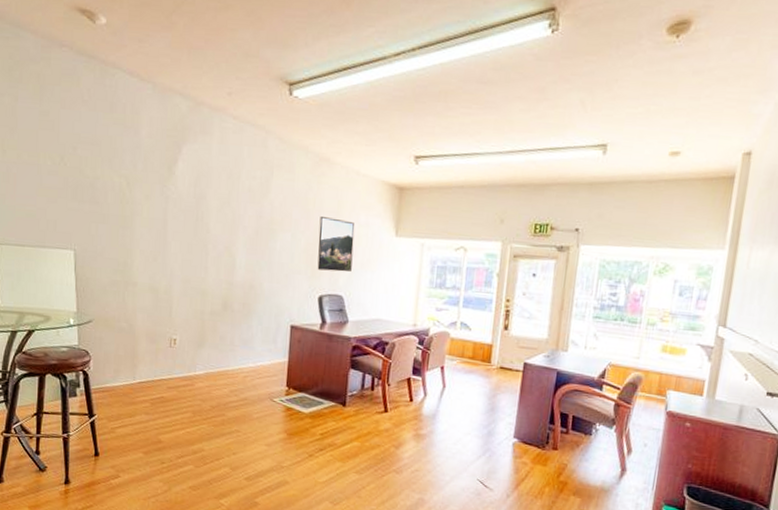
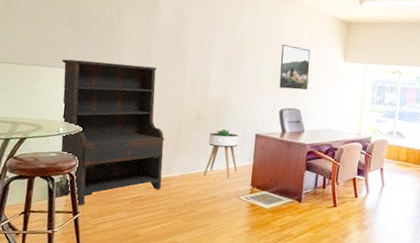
bookshelf: none [68,239,187,407] -> present [59,59,165,206]
plant stand: none [232,319,272,377] -> present [203,129,240,178]

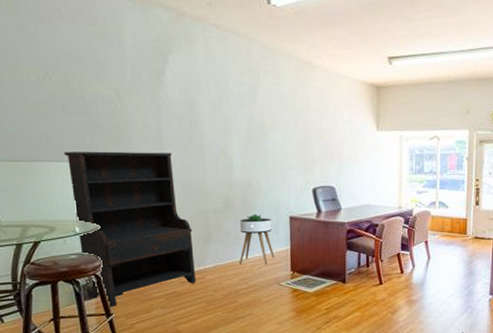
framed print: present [279,44,311,90] -> none [307,116,340,165]

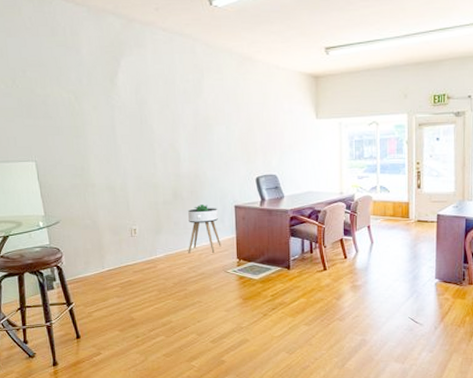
bookshelf: present [63,151,197,306] -> none [28,149,149,296]

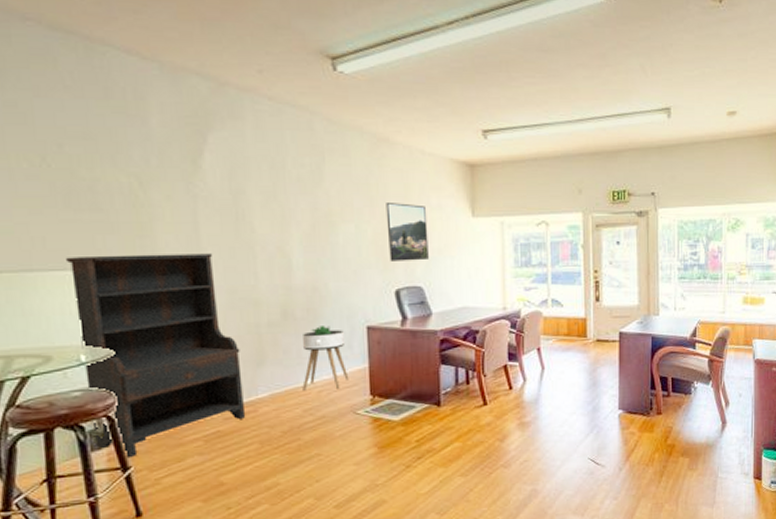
bookshelf: none [28,149,149,296] -> present [65,253,246,457]
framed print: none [249,108,282,155] -> present [386,203,429,261]

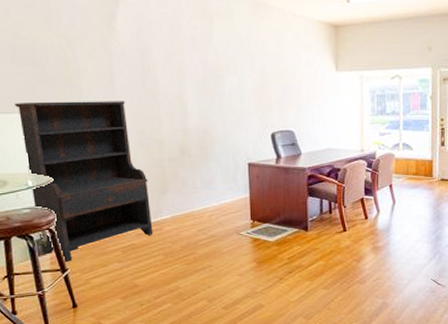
plant stand: present [302,326,349,391] -> none [197,162,234,214]
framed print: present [386,203,429,261] -> none [263,59,299,109]

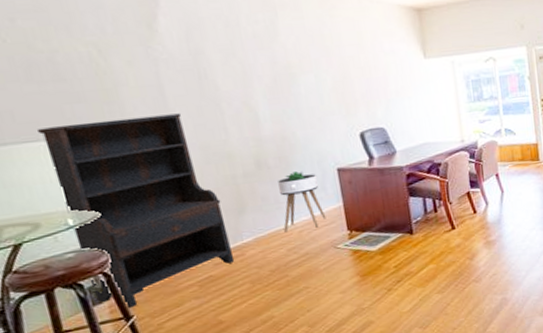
plant stand: none [197,162,234,214] -> present [278,171,327,232]

